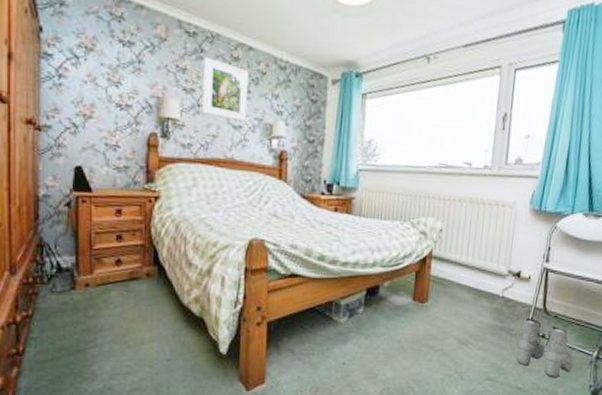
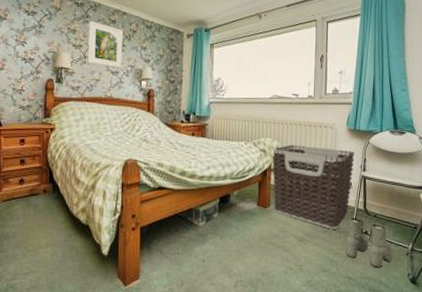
clothes hamper: none [433,226,538,331] -> present [272,144,355,229]

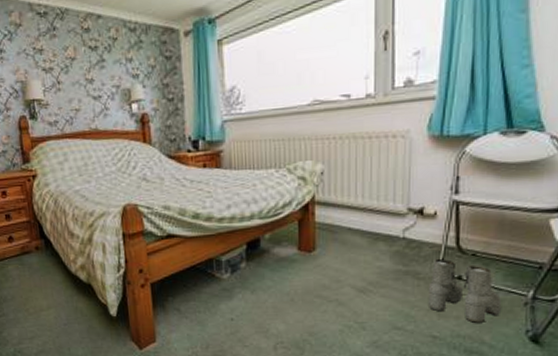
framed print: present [88,21,124,68] -> none [57,34,105,92]
clothes hamper: present [272,144,355,229] -> none [315,165,441,276]

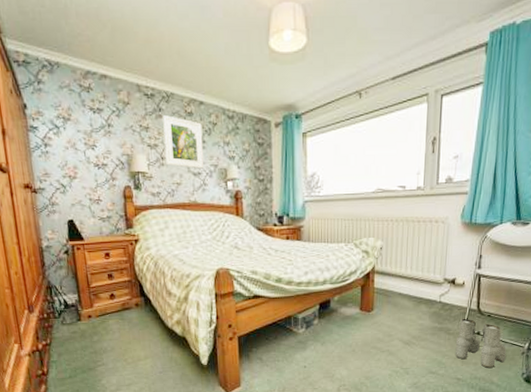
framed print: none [57,34,105,92] -> present [163,115,205,169]

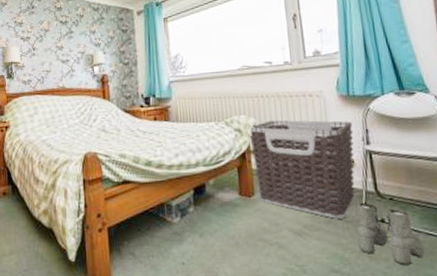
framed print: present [163,115,205,169] -> none [35,11,72,57]
clothes hamper: none [375,243,470,331] -> present [249,119,355,219]

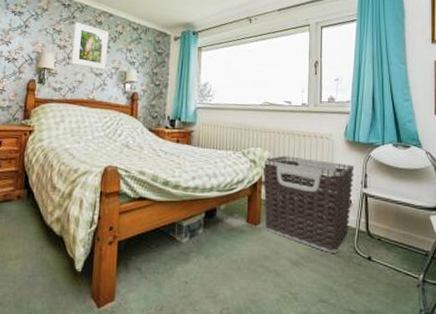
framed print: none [35,11,72,57] -> present [71,22,109,70]
boots: present [356,202,424,265] -> none [346,240,400,300]

